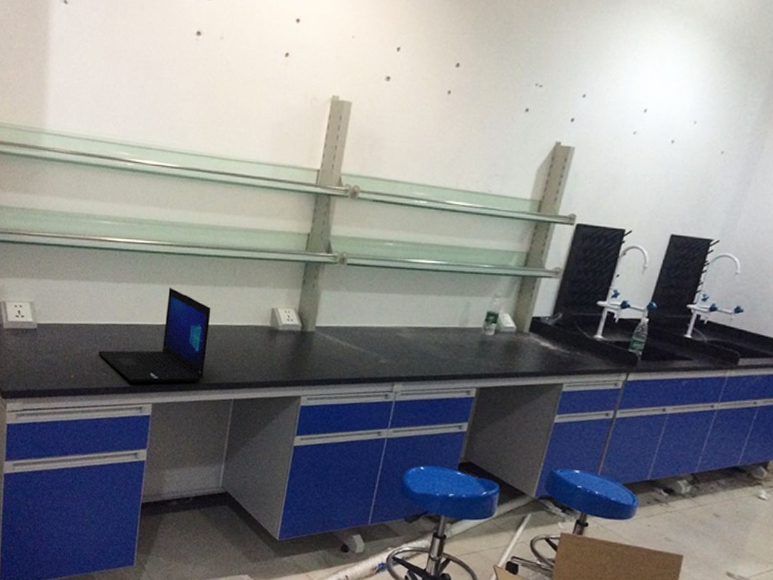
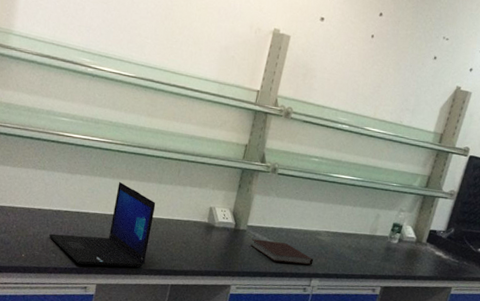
notebook: none [320,341,394,368] -> present [250,238,313,266]

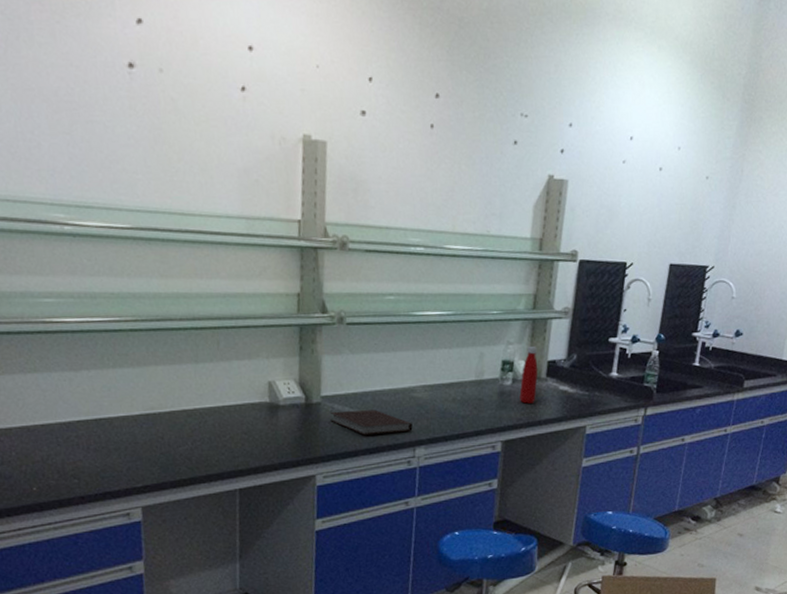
laptop: present [49,181,156,268] -> none [64,369,199,486]
bottle: none [402,215,423,261] -> present [519,346,538,404]

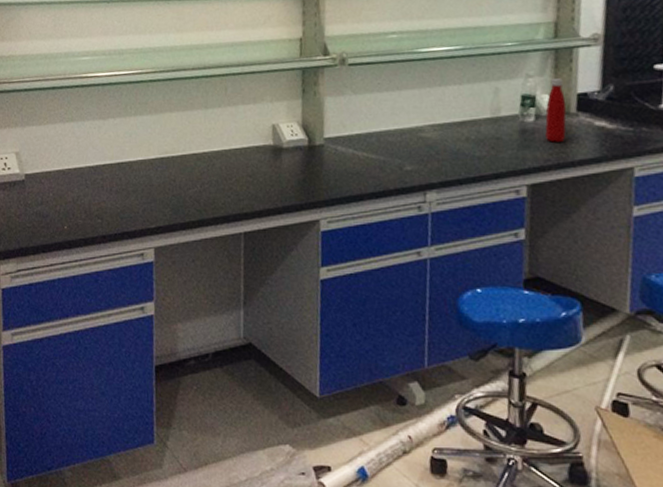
notebook: present [330,409,413,436] -> none [334,151,422,179]

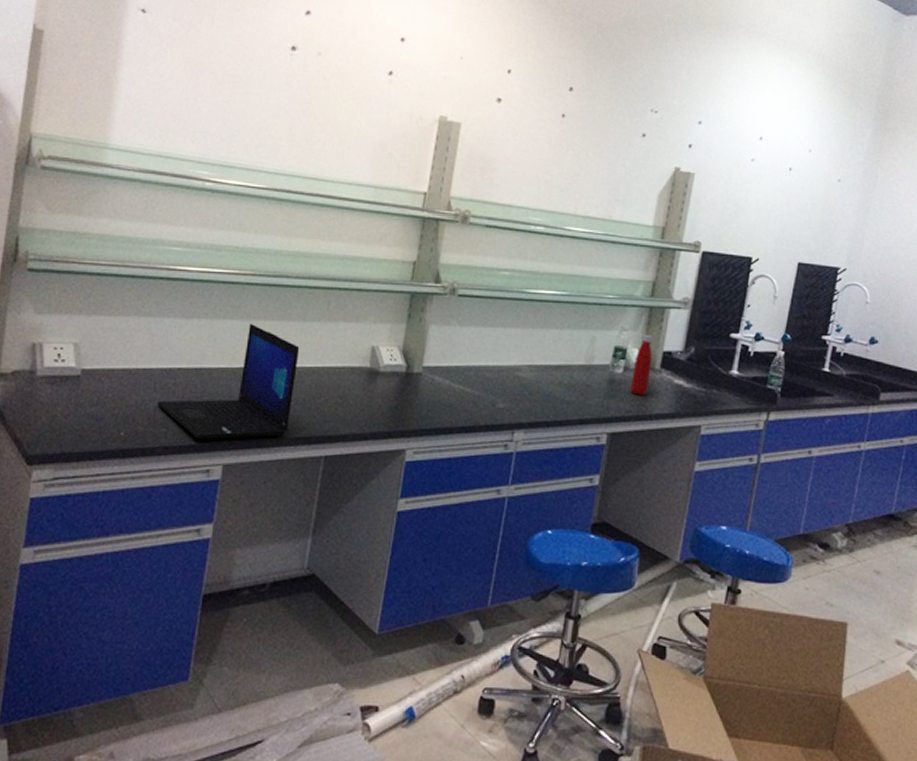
laptop: none [91,116,207,226] -> present [157,323,300,439]

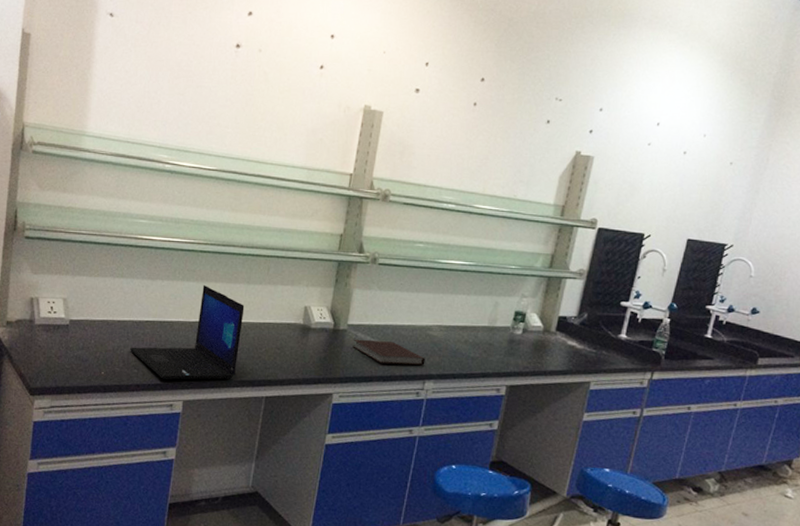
notebook: none [429,383,514,413] -> present [352,339,425,366]
bottle: present [630,334,653,395] -> none [528,300,550,354]

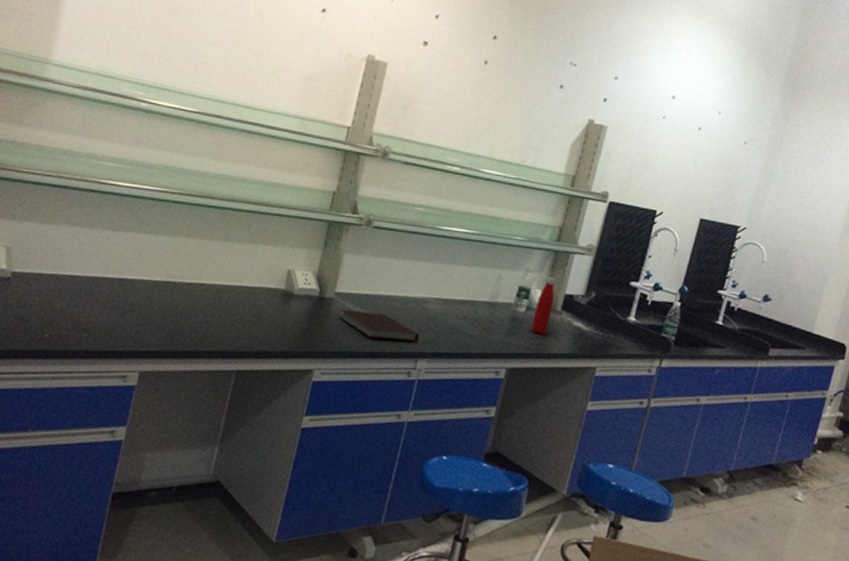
laptop: present [130,284,245,380] -> none [81,239,220,349]
bottle: none [528,300,550,354] -> present [531,276,556,334]

